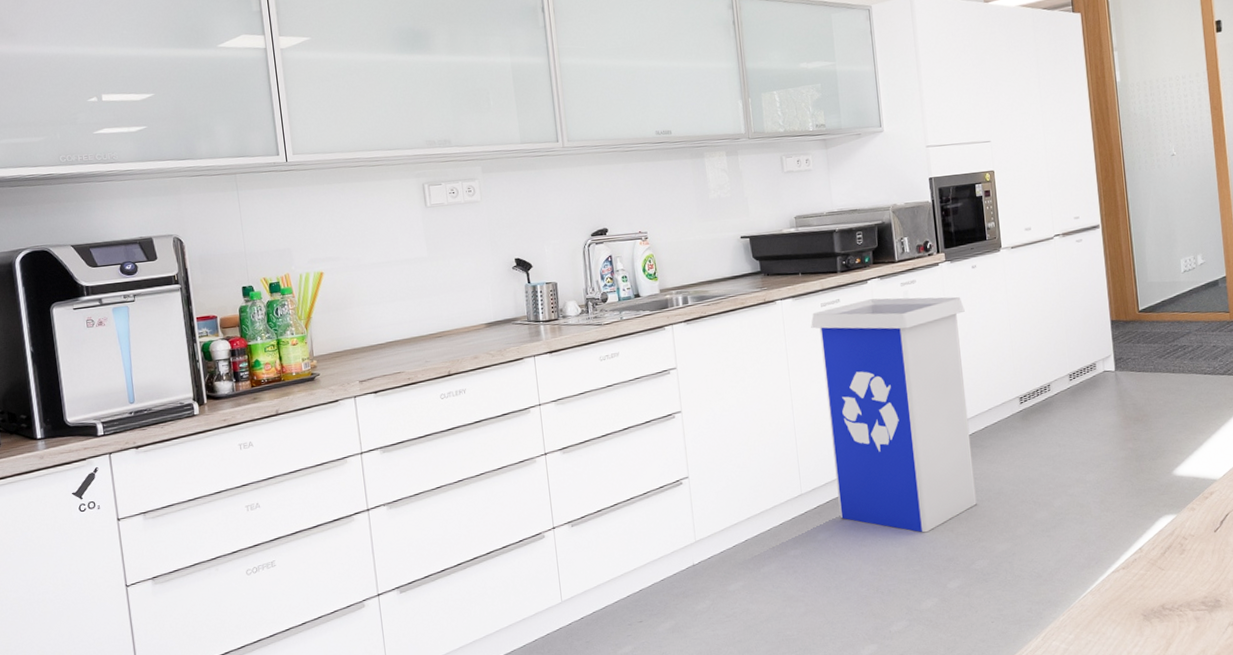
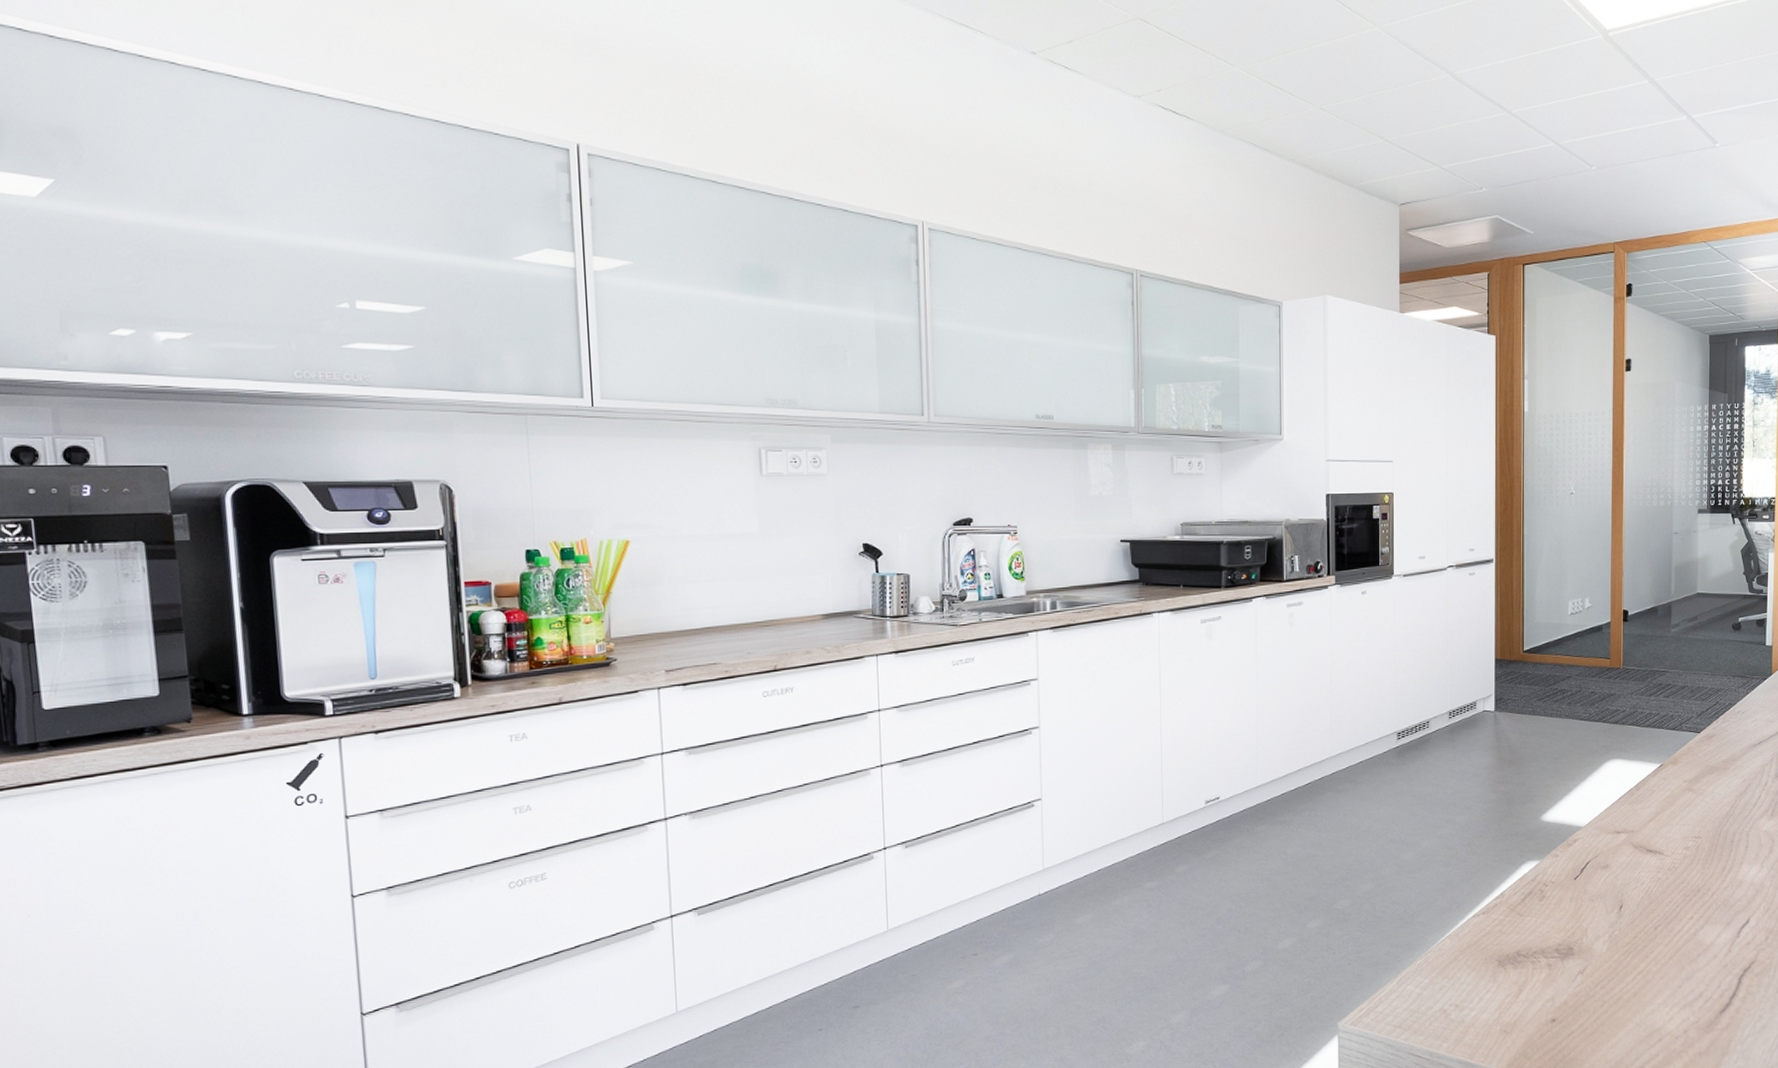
recycling bin: present [811,297,977,533] -> none [1188,618,1350,869]

